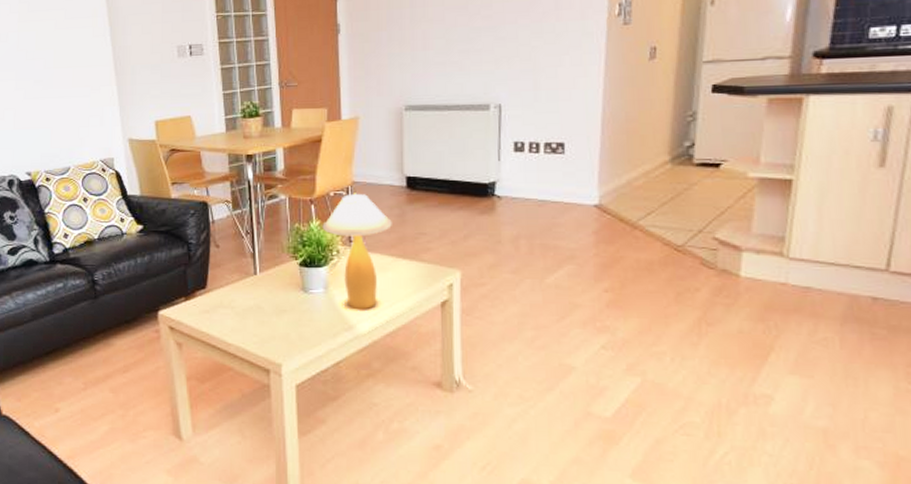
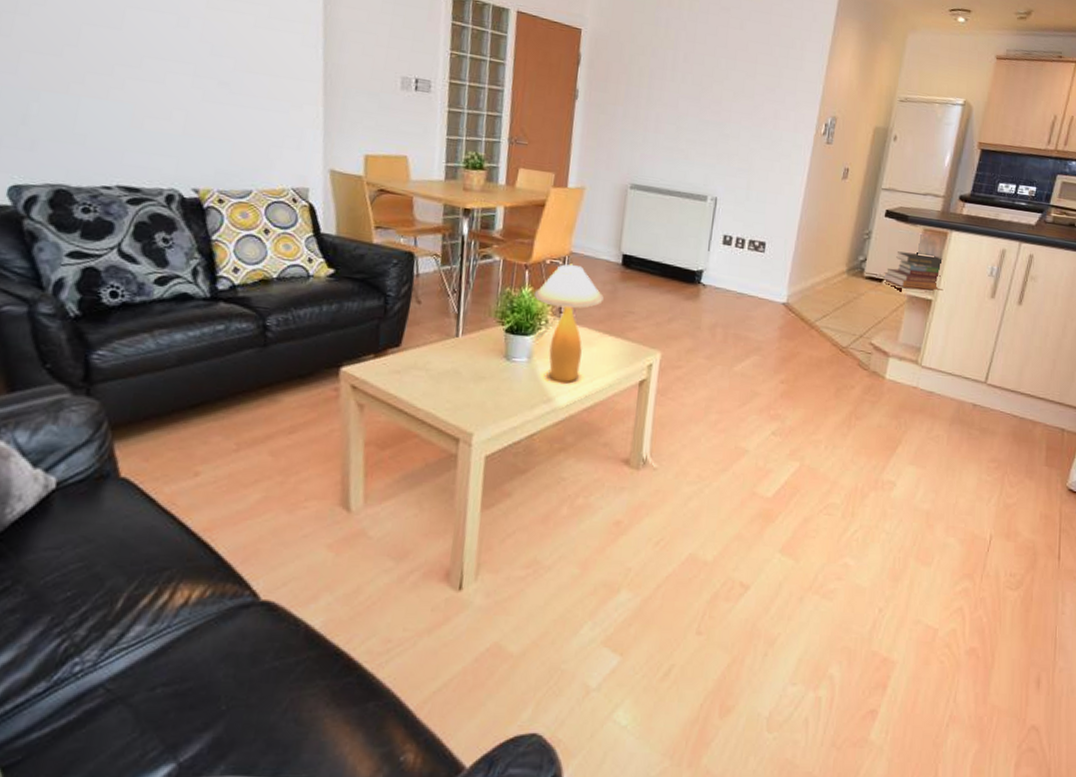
books: none [720,127,807,171] -> present [883,251,944,291]

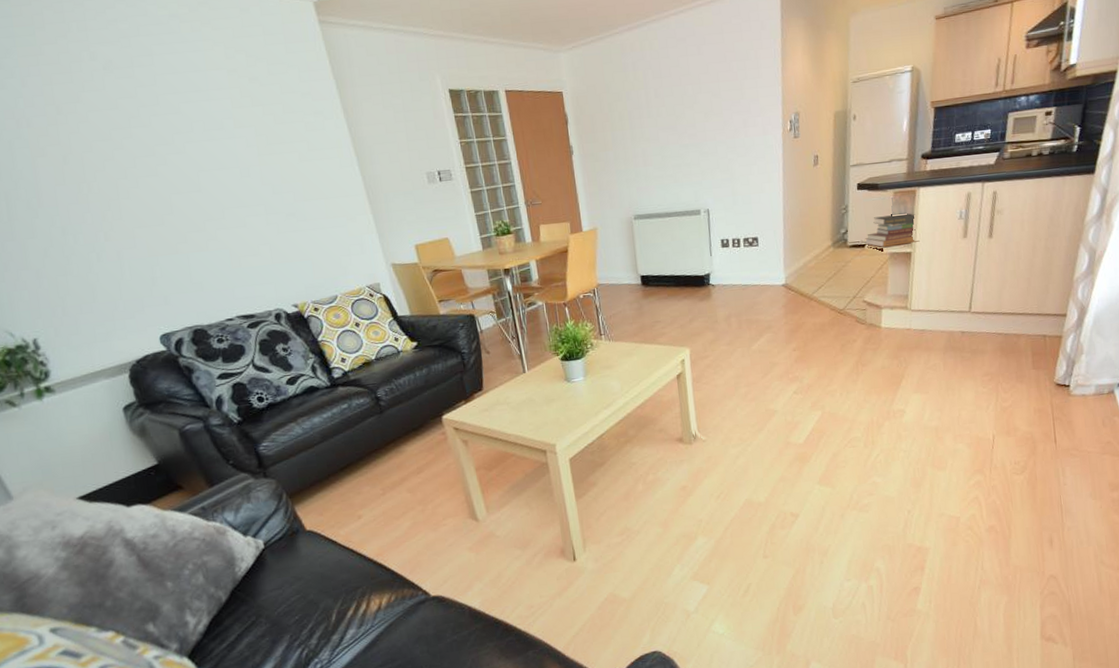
table lamp: present [534,258,604,382] -> none [576,289,633,390]

